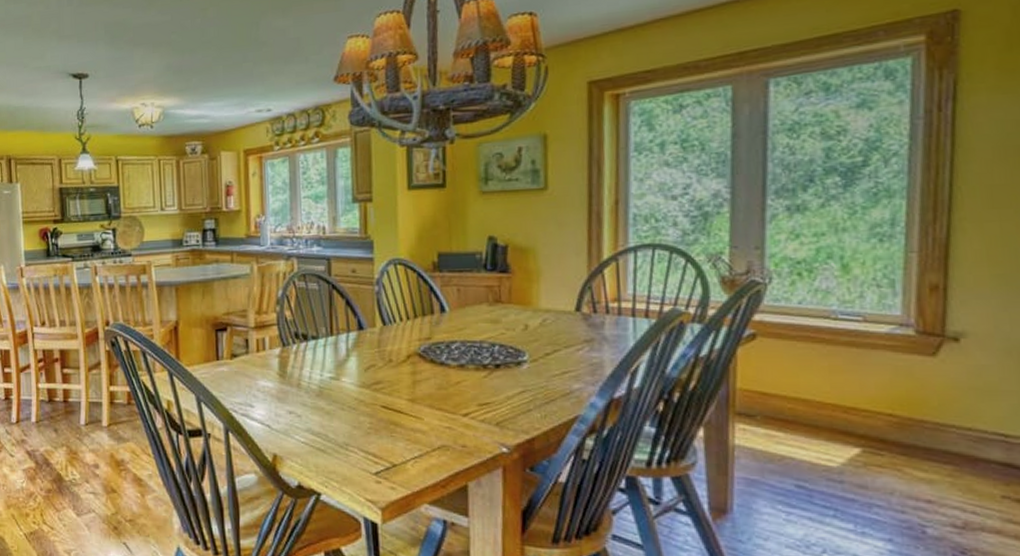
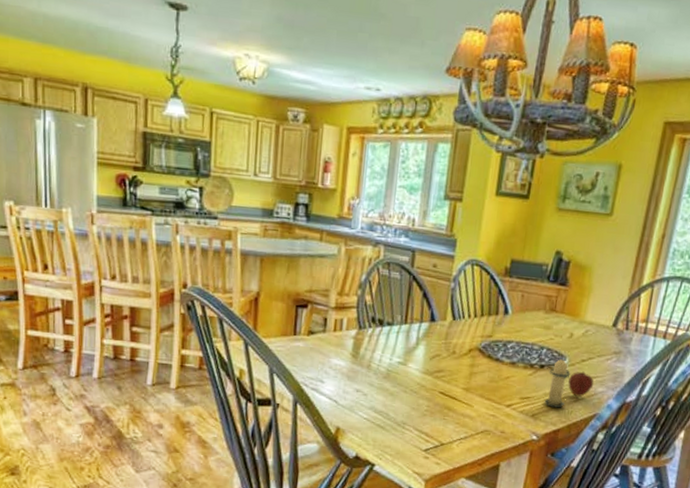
candle: none [507,353,536,413] -> present [544,357,571,408]
fruit: none [534,367,567,397] -> present [568,371,594,397]

